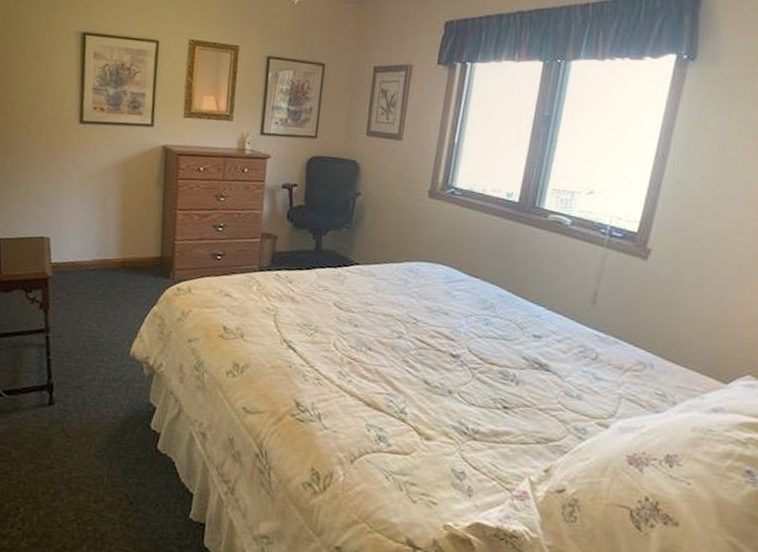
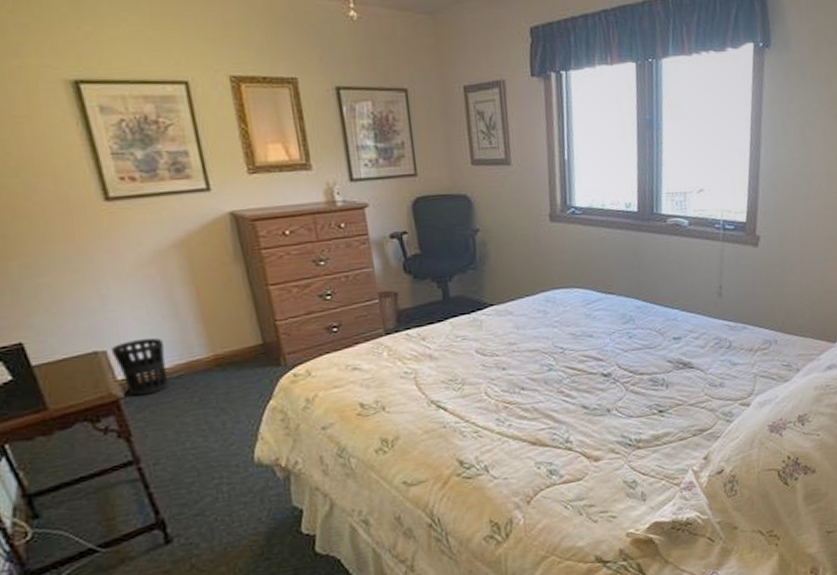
wastebasket: none [53,233,90,280] -> present [110,338,169,396]

